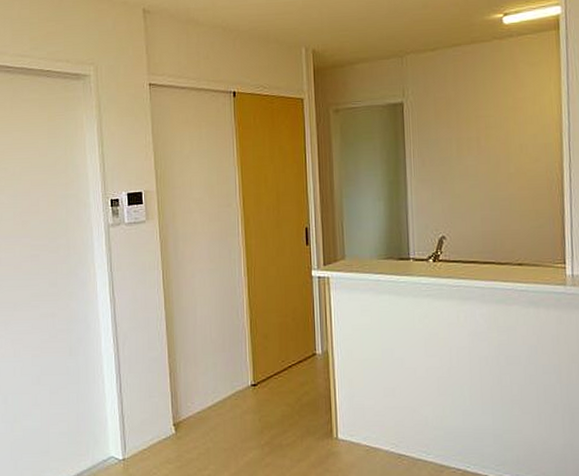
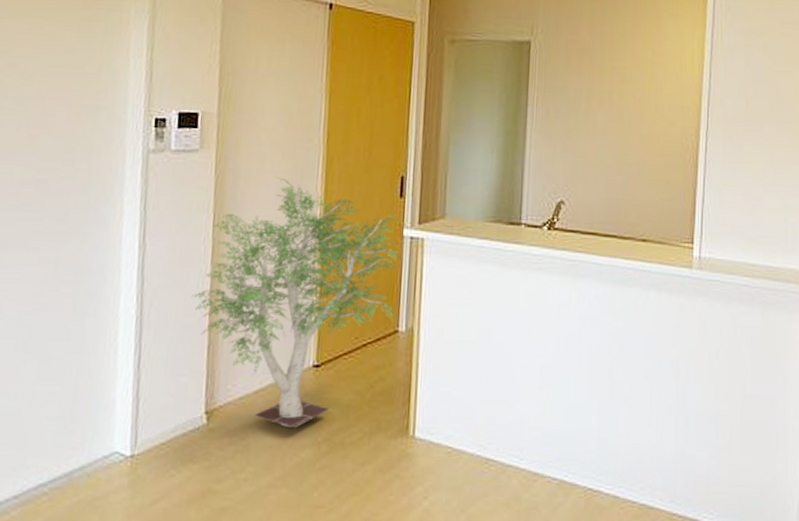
potted tree: none [153,237,314,435] -> present [192,177,403,429]

